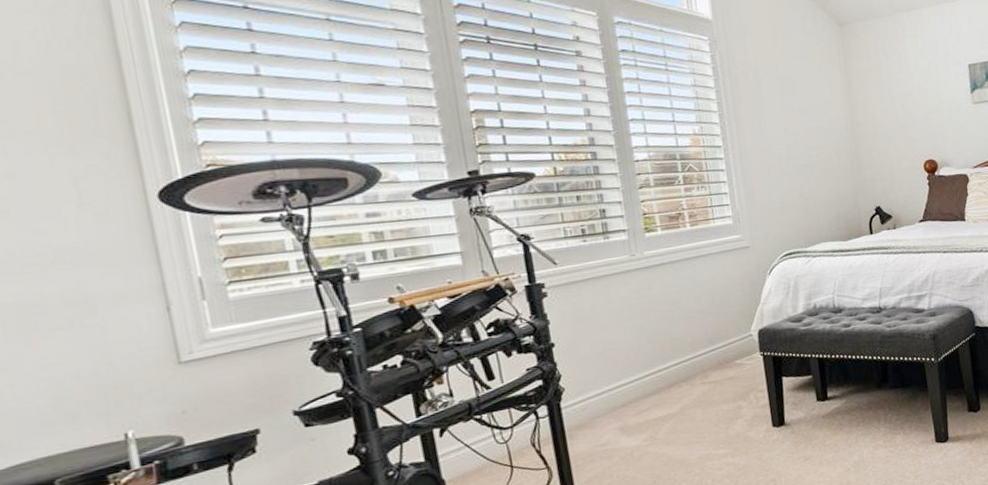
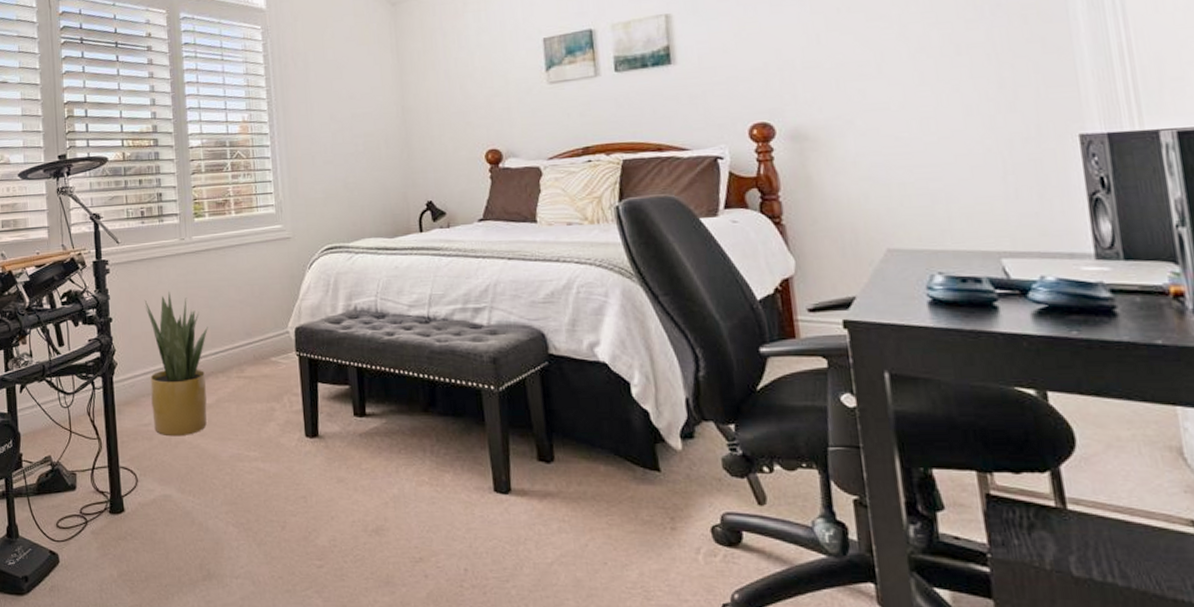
planter: none [593,309,672,451] -> present [144,292,209,435]

